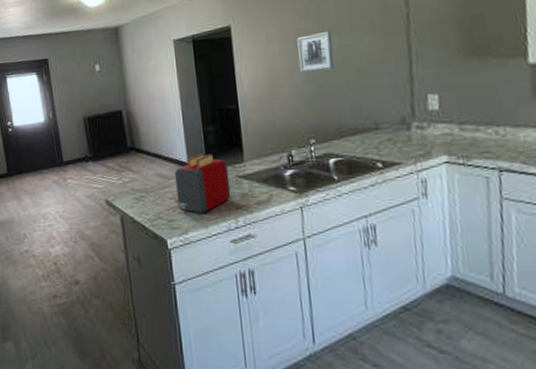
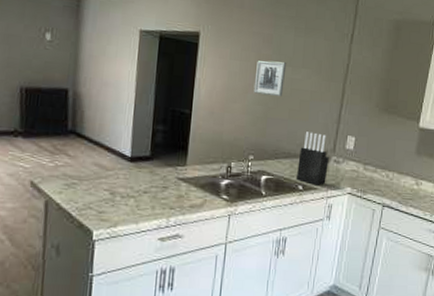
toaster: present [174,153,231,214] -> none [112,150,171,209]
knife block: none [369,99,412,160] -> present [295,132,329,185]

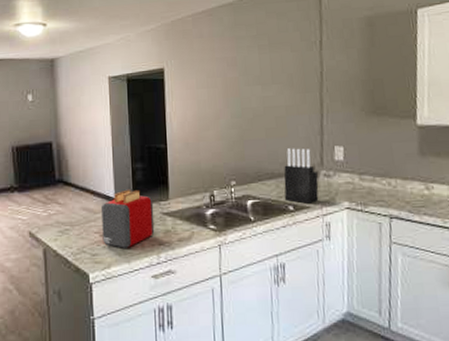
toaster: none [112,150,171,209] -> present [100,189,155,248]
wall art: present [253,60,287,96] -> none [224,82,256,118]

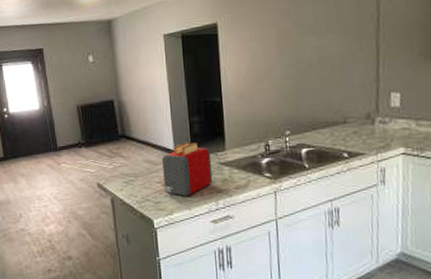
knife block: present [284,148,319,204] -> none [338,96,374,151]

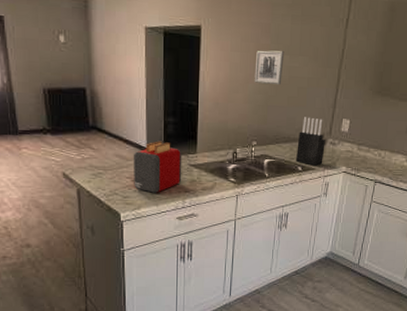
wall art: none [278,32,311,69] -> present [254,50,285,84]
knife block: none [338,96,374,151] -> present [295,117,325,166]

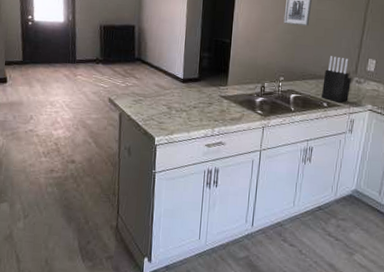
toaster: present [133,141,182,193] -> none [169,73,215,121]

